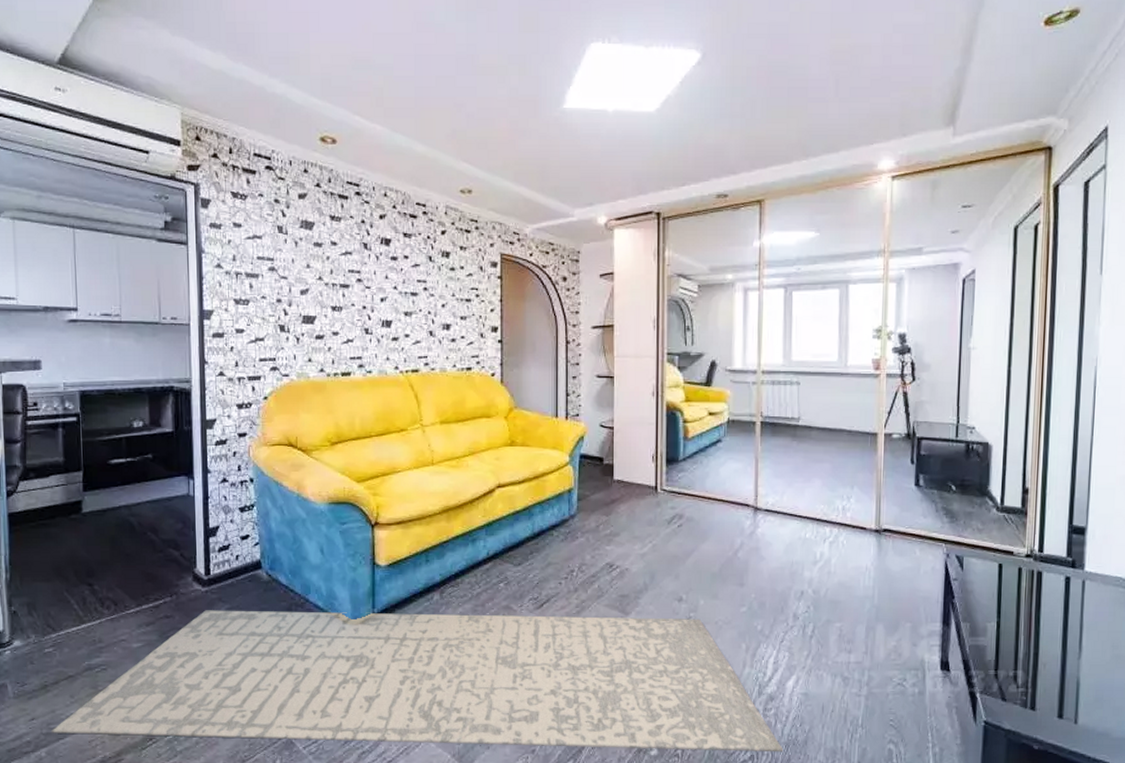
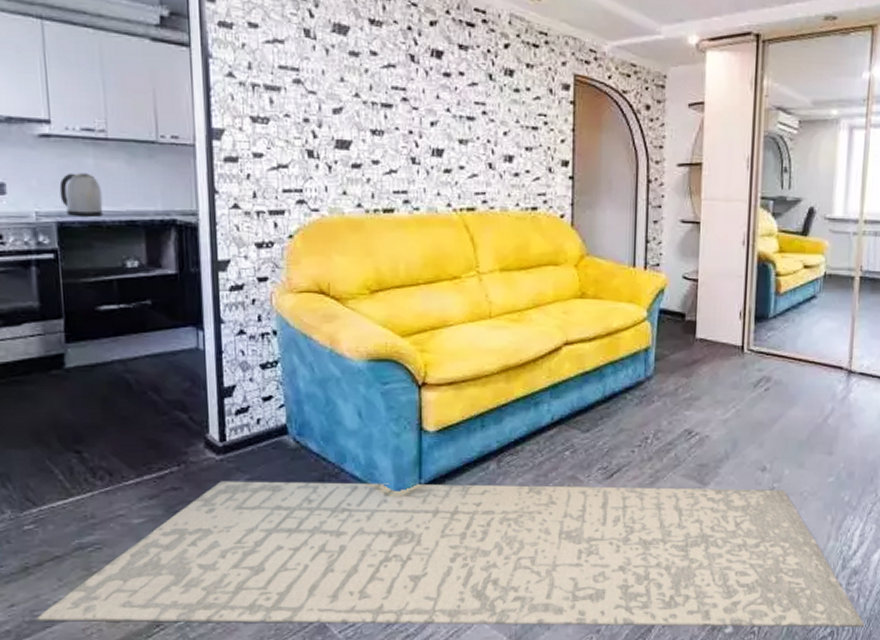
kettle: none [83,350,116,386] -> present [59,173,104,217]

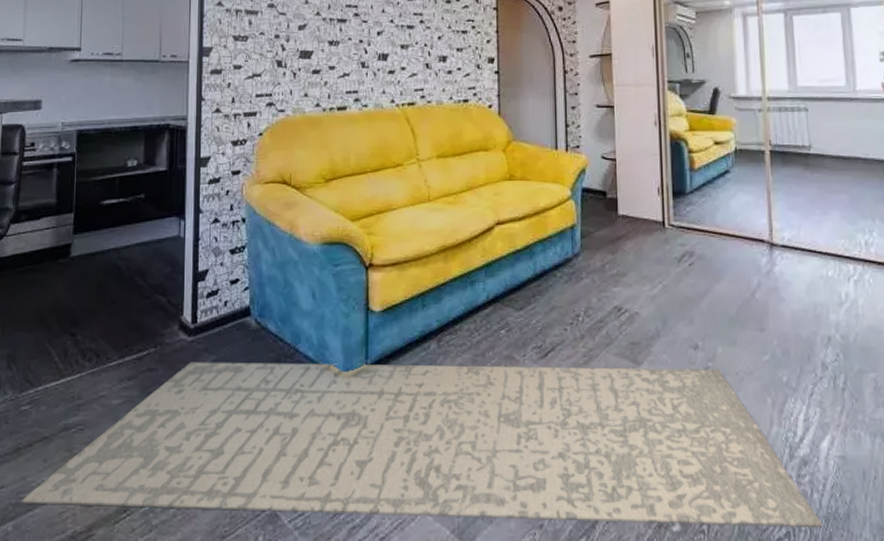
kettle: present [59,173,104,217] -> none [82,89,114,125]

